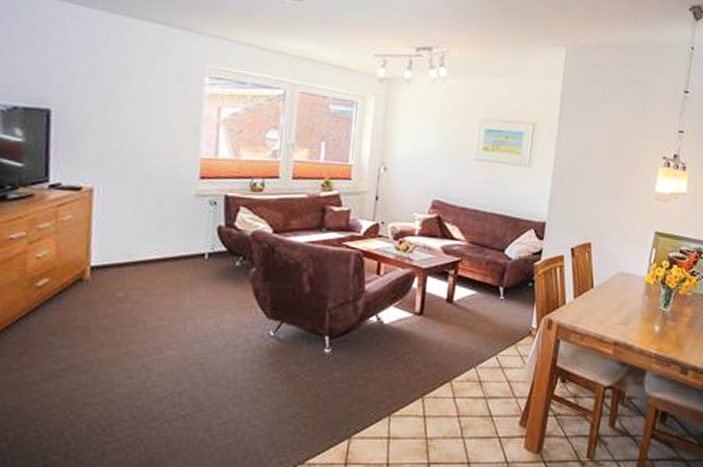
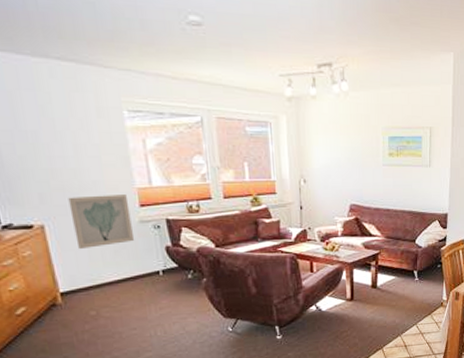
wall art: none [123,160,189,220] -> present [68,195,135,250]

